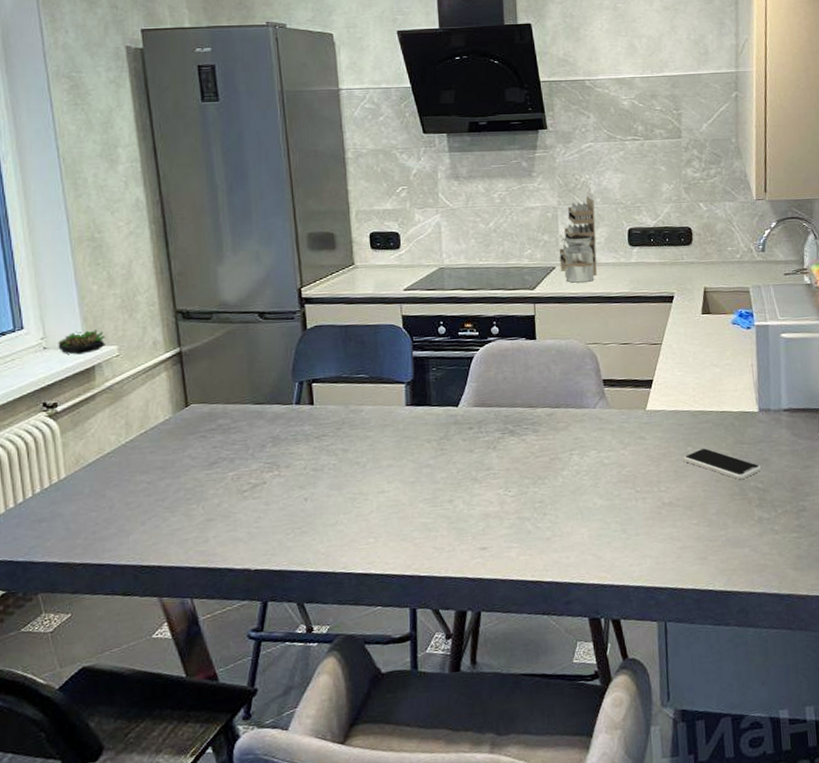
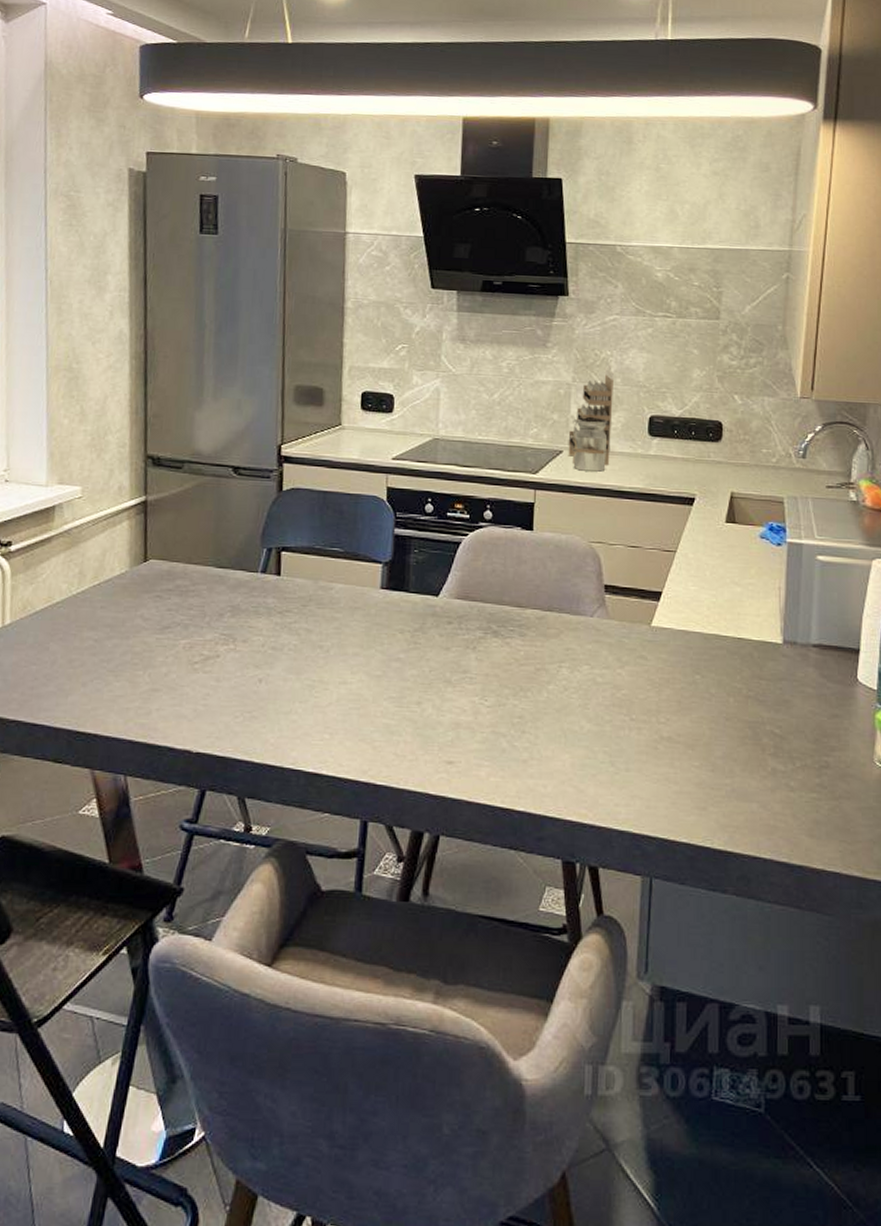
succulent plant: present [58,330,107,355] -> none [20,466,70,492]
smartphone: present [683,448,762,480] -> none [689,679,781,722]

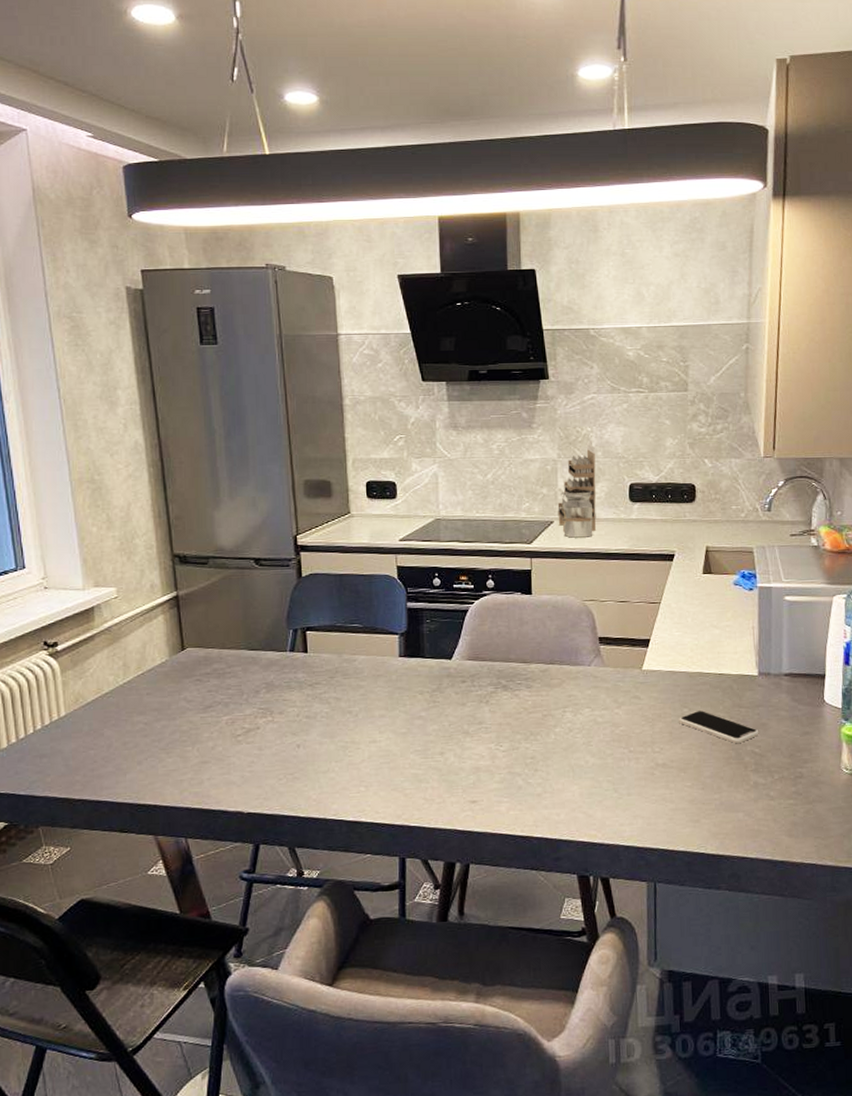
smartphone: none [689,679,781,722] -> present [679,711,759,744]

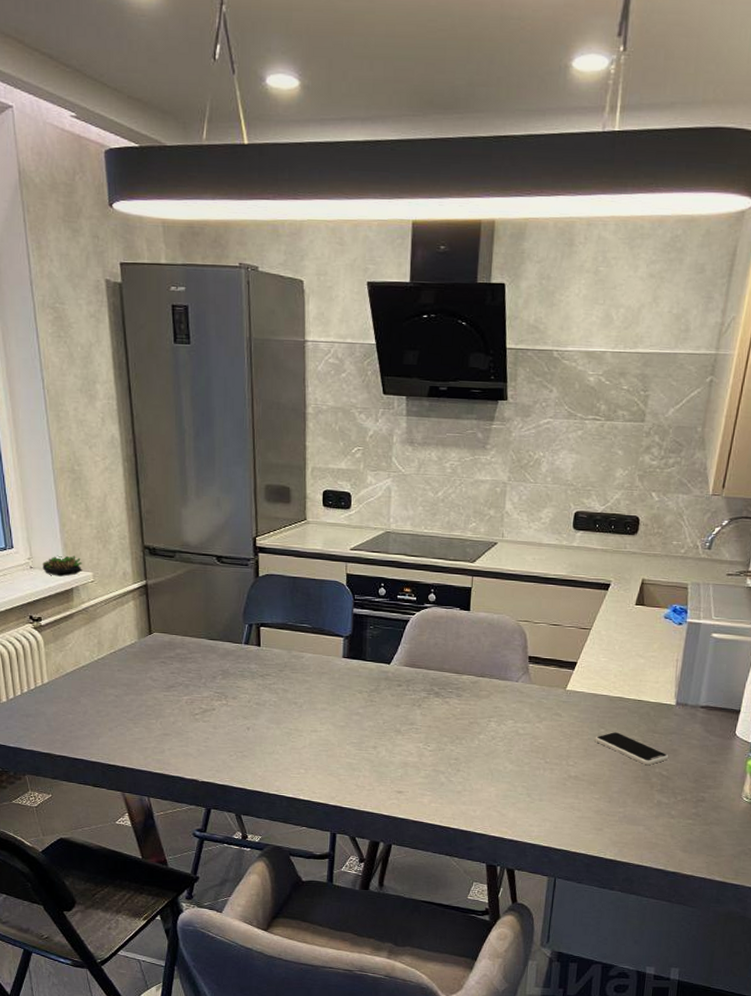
succulent plant: none [58,571,105,596] -> present [42,555,83,577]
spice rack: present [557,439,596,538] -> none [501,464,546,561]

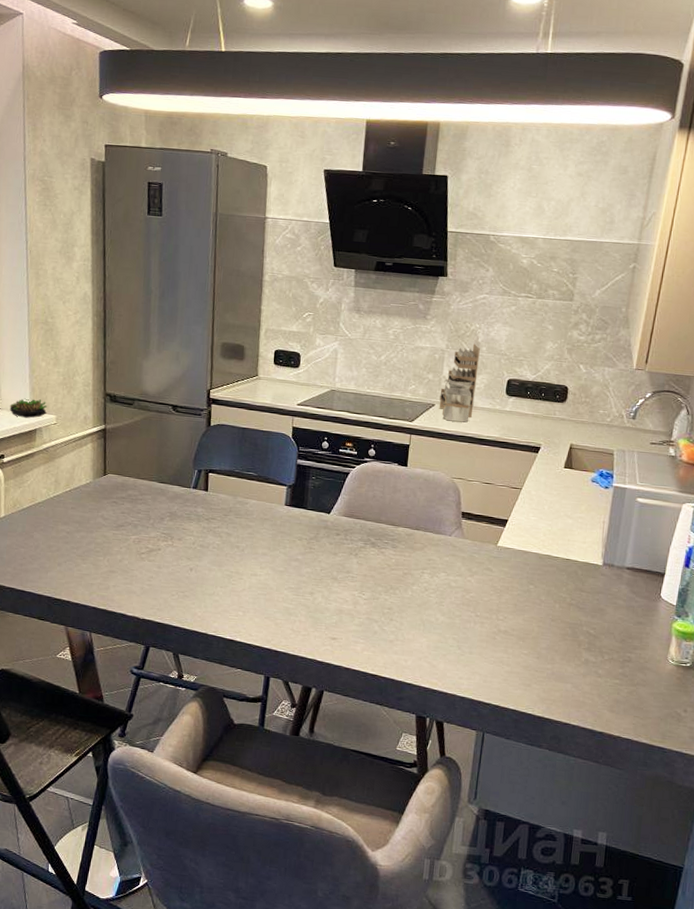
spice rack: none [501,464,546,561] -> present [439,335,482,423]
smartphone: present [595,732,669,766] -> none [524,589,596,624]

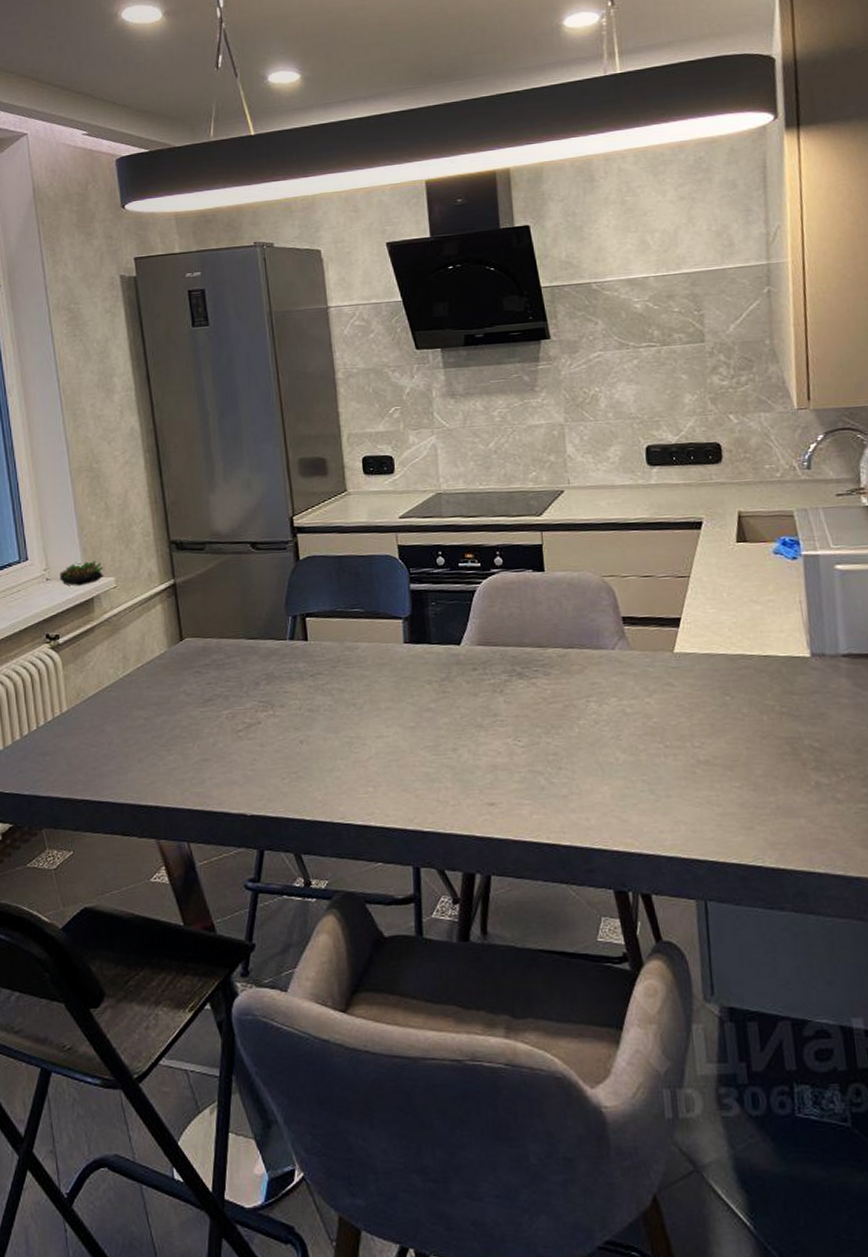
spice rack: present [439,335,482,423] -> none [567,400,611,508]

